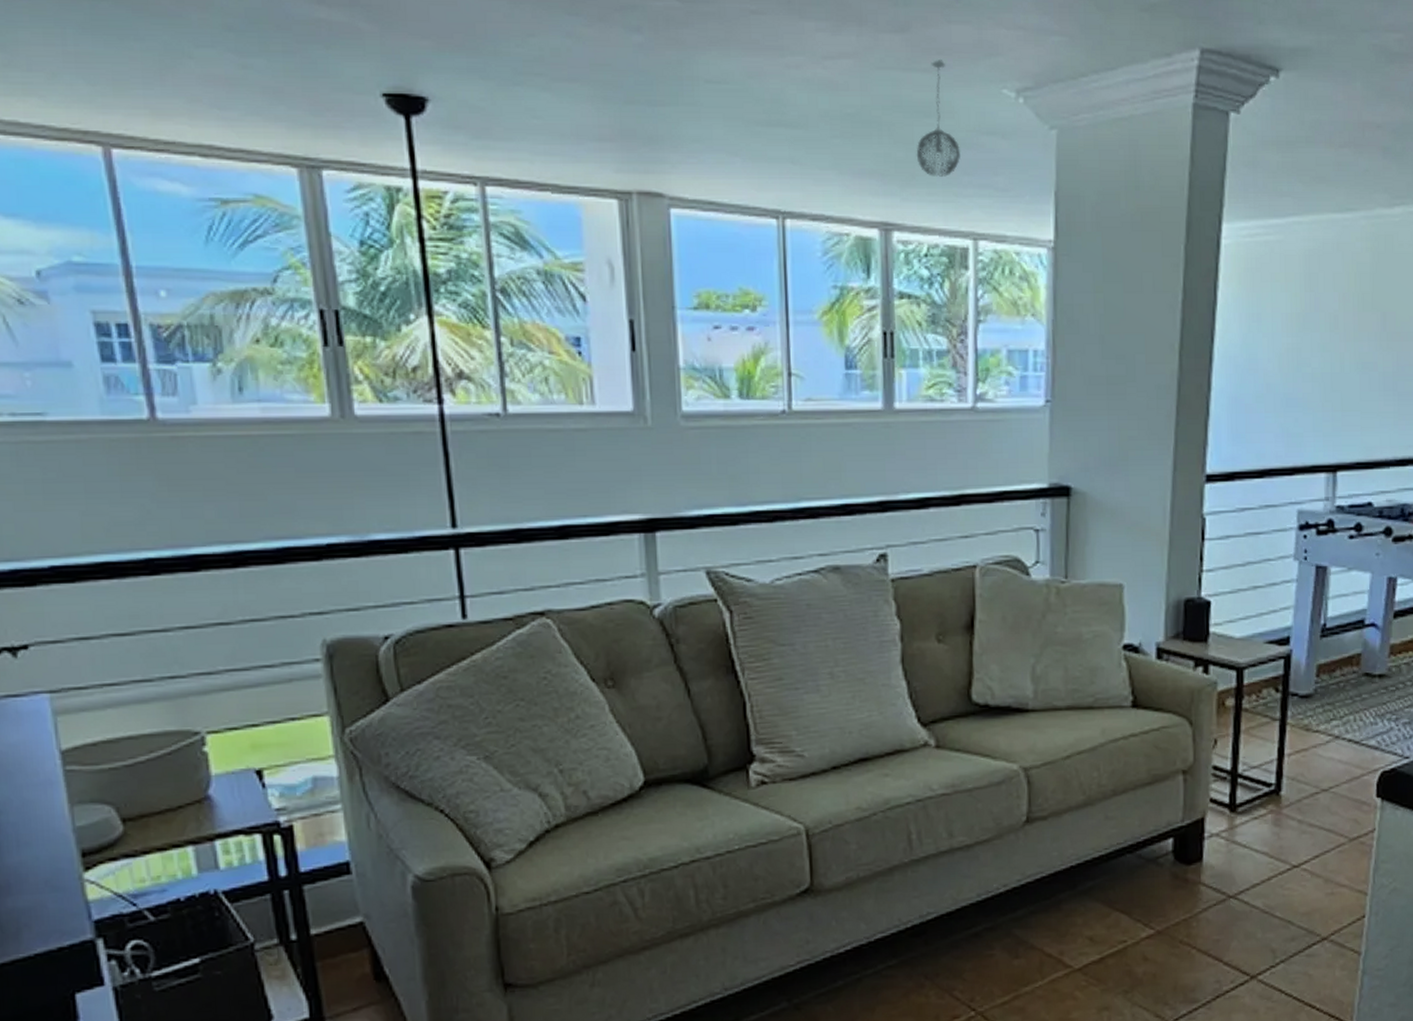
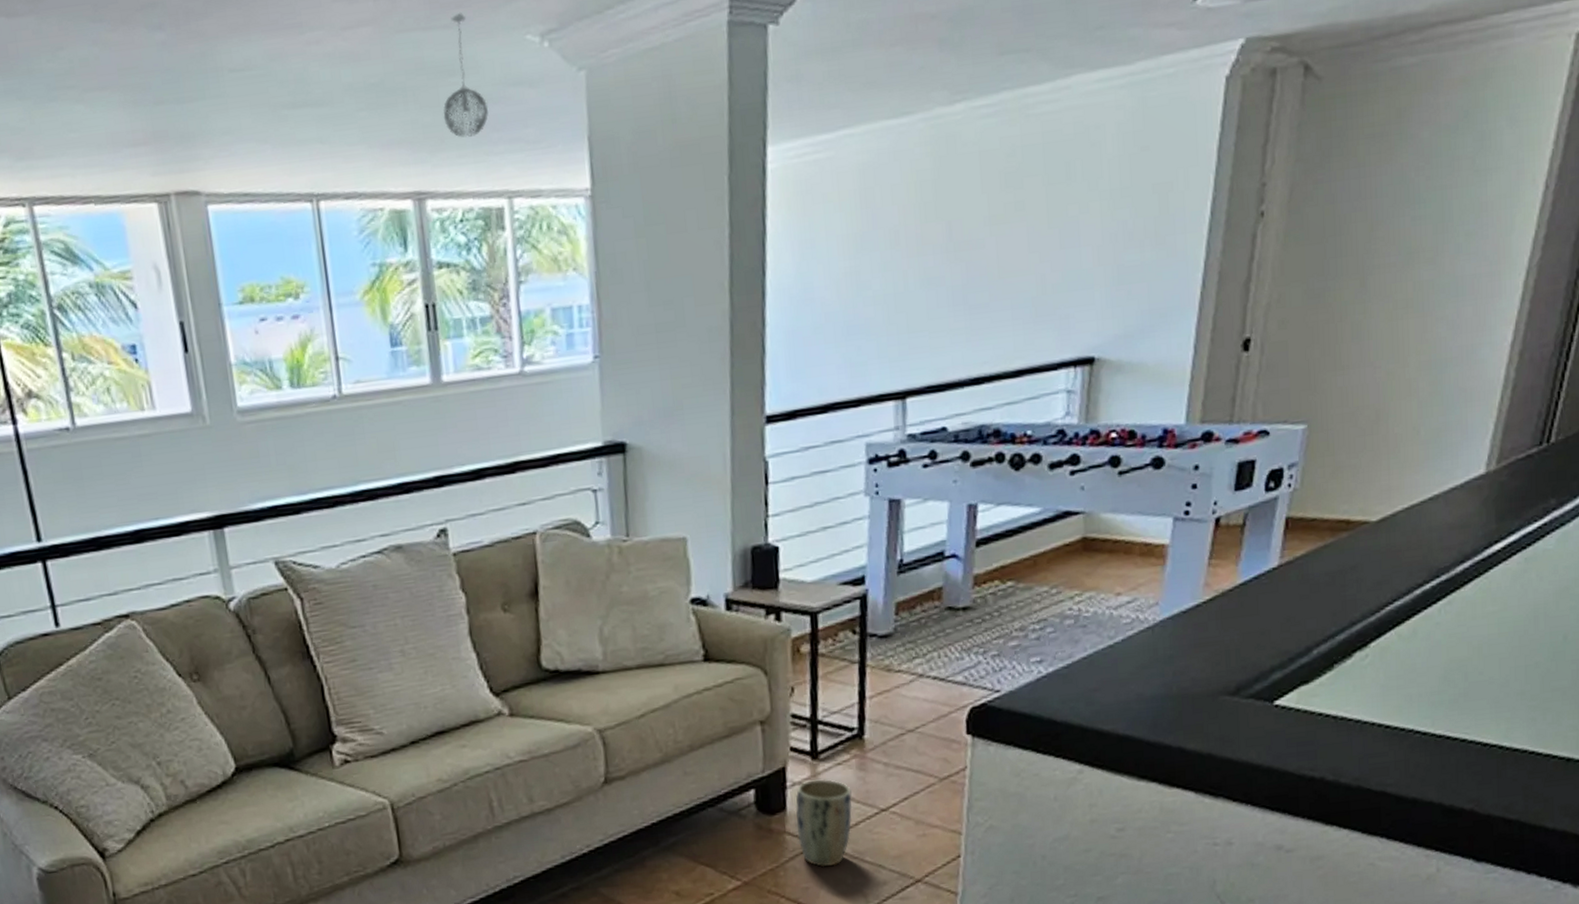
plant pot: none [1211,832,1266,920] -> present [795,779,853,868]

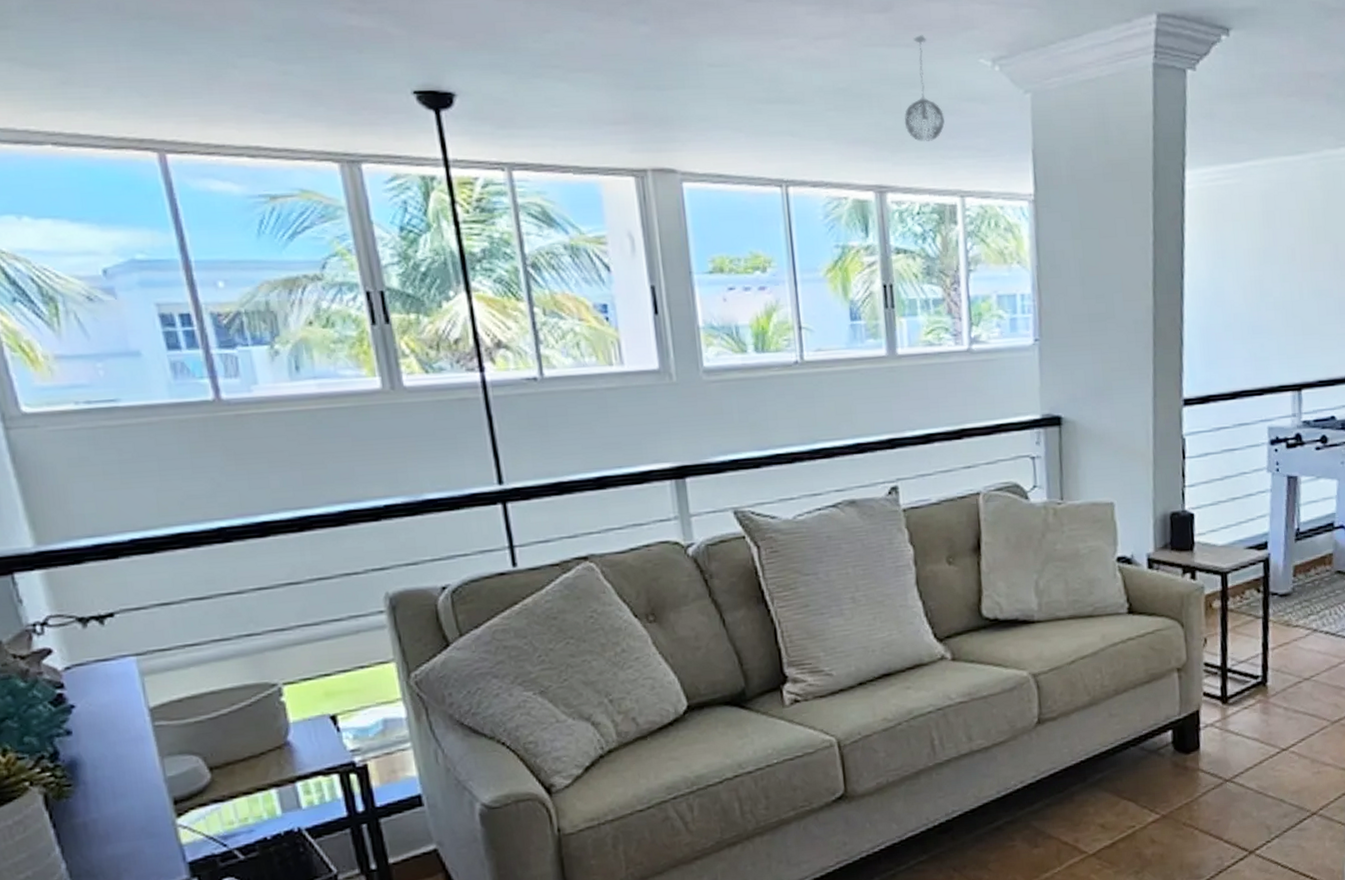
plant pot: present [795,779,853,868] -> none [1207,721,1257,802]

